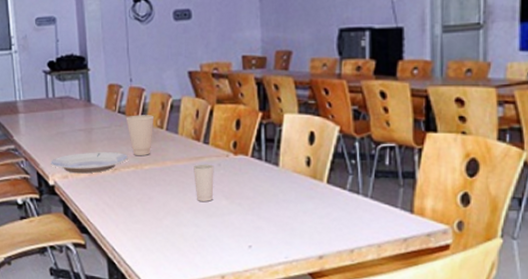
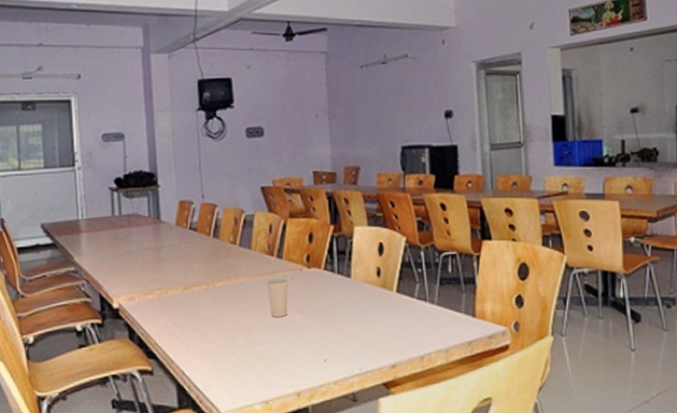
plate: present [50,152,129,174] -> none [114,270,201,294]
cup: present [126,115,155,156] -> none [197,231,227,274]

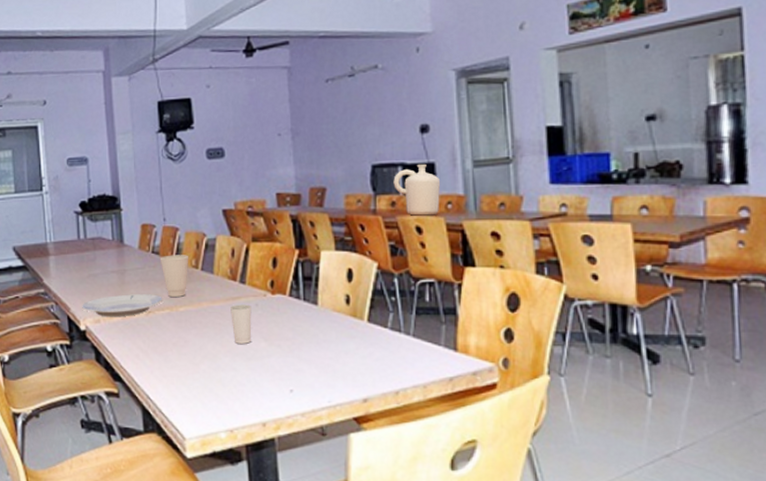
plate: none [114,270,201,294] -> present [81,294,164,317]
cup: none [197,231,227,274] -> present [159,255,189,298]
water jug: none [421,146,463,194] -> present [393,163,441,216]

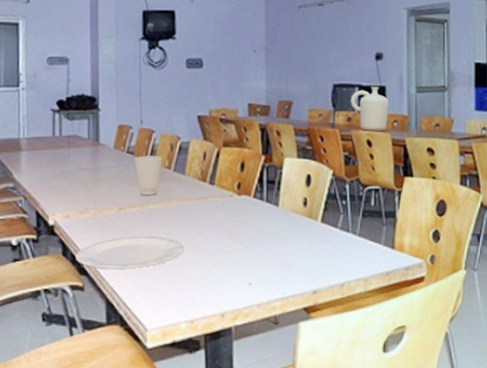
plate: present [81,294,164,317] -> none [51,191,135,213]
plate: none [109,340,218,376] -> present [75,236,184,270]
cup: present [230,304,252,344] -> none [198,204,219,240]

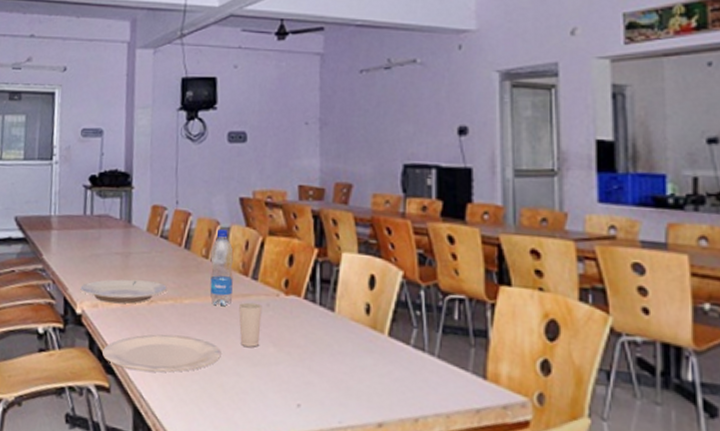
plate: none [51,191,135,213] -> present [79,279,168,304]
cup: present [134,155,163,196] -> none [168,241,200,288]
bottle: none [172,143,194,209] -> present [209,228,234,307]
cup: none [198,204,219,240] -> present [239,302,262,347]
water jug: present [350,86,390,131] -> none [426,168,478,225]

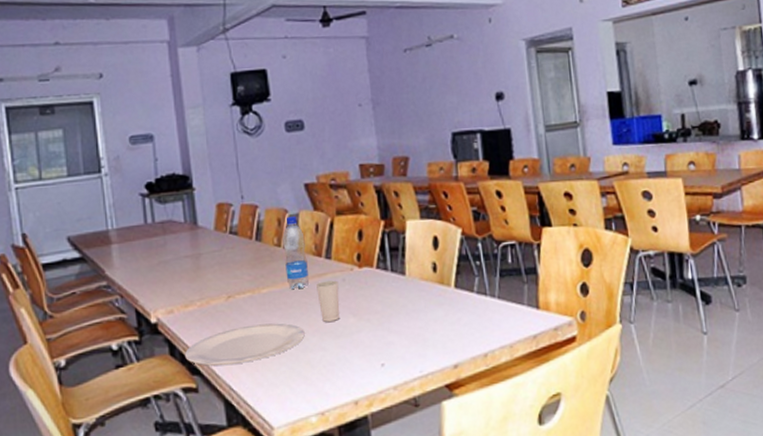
plate: present [79,279,168,304] -> none [151,277,244,306]

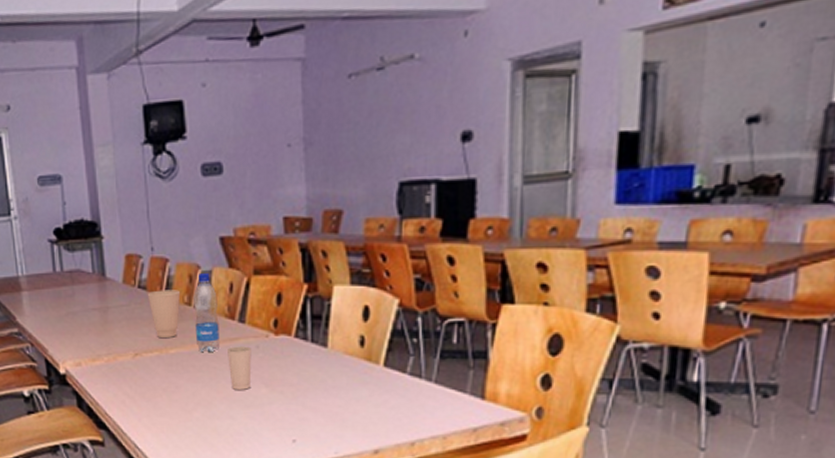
plate: present [185,323,305,366] -> none [92,385,213,424]
cup: none [238,233,271,280] -> present [147,290,181,339]

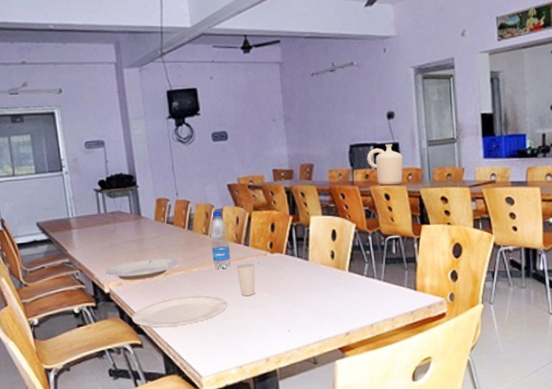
plate: none [59,334,152,360] -> present [104,258,179,280]
plate: none [92,385,213,424] -> present [132,295,227,328]
cup: present [147,290,181,339] -> none [174,224,200,261]
water jug: none [424,180,482,244] -> present [367,143,404,186]

